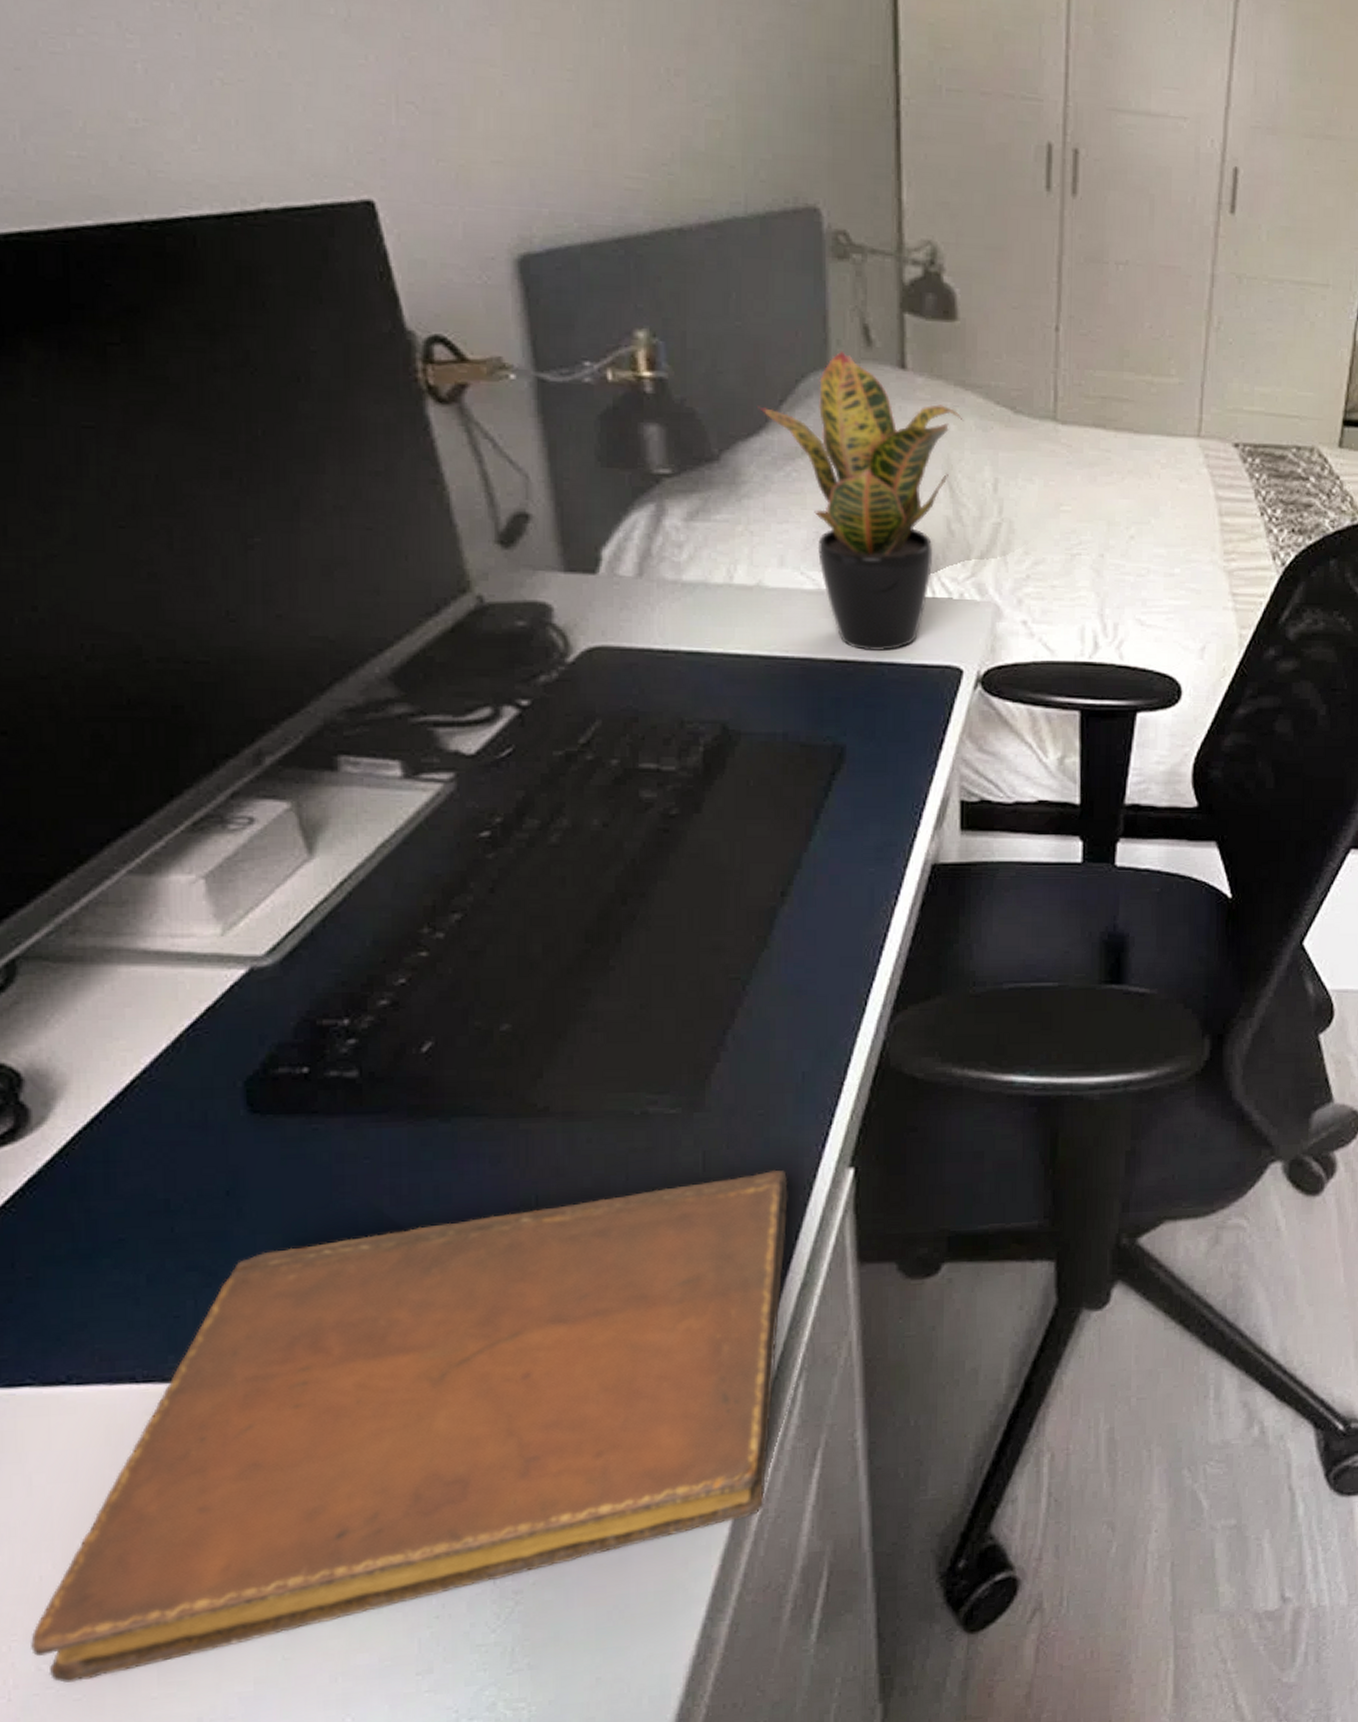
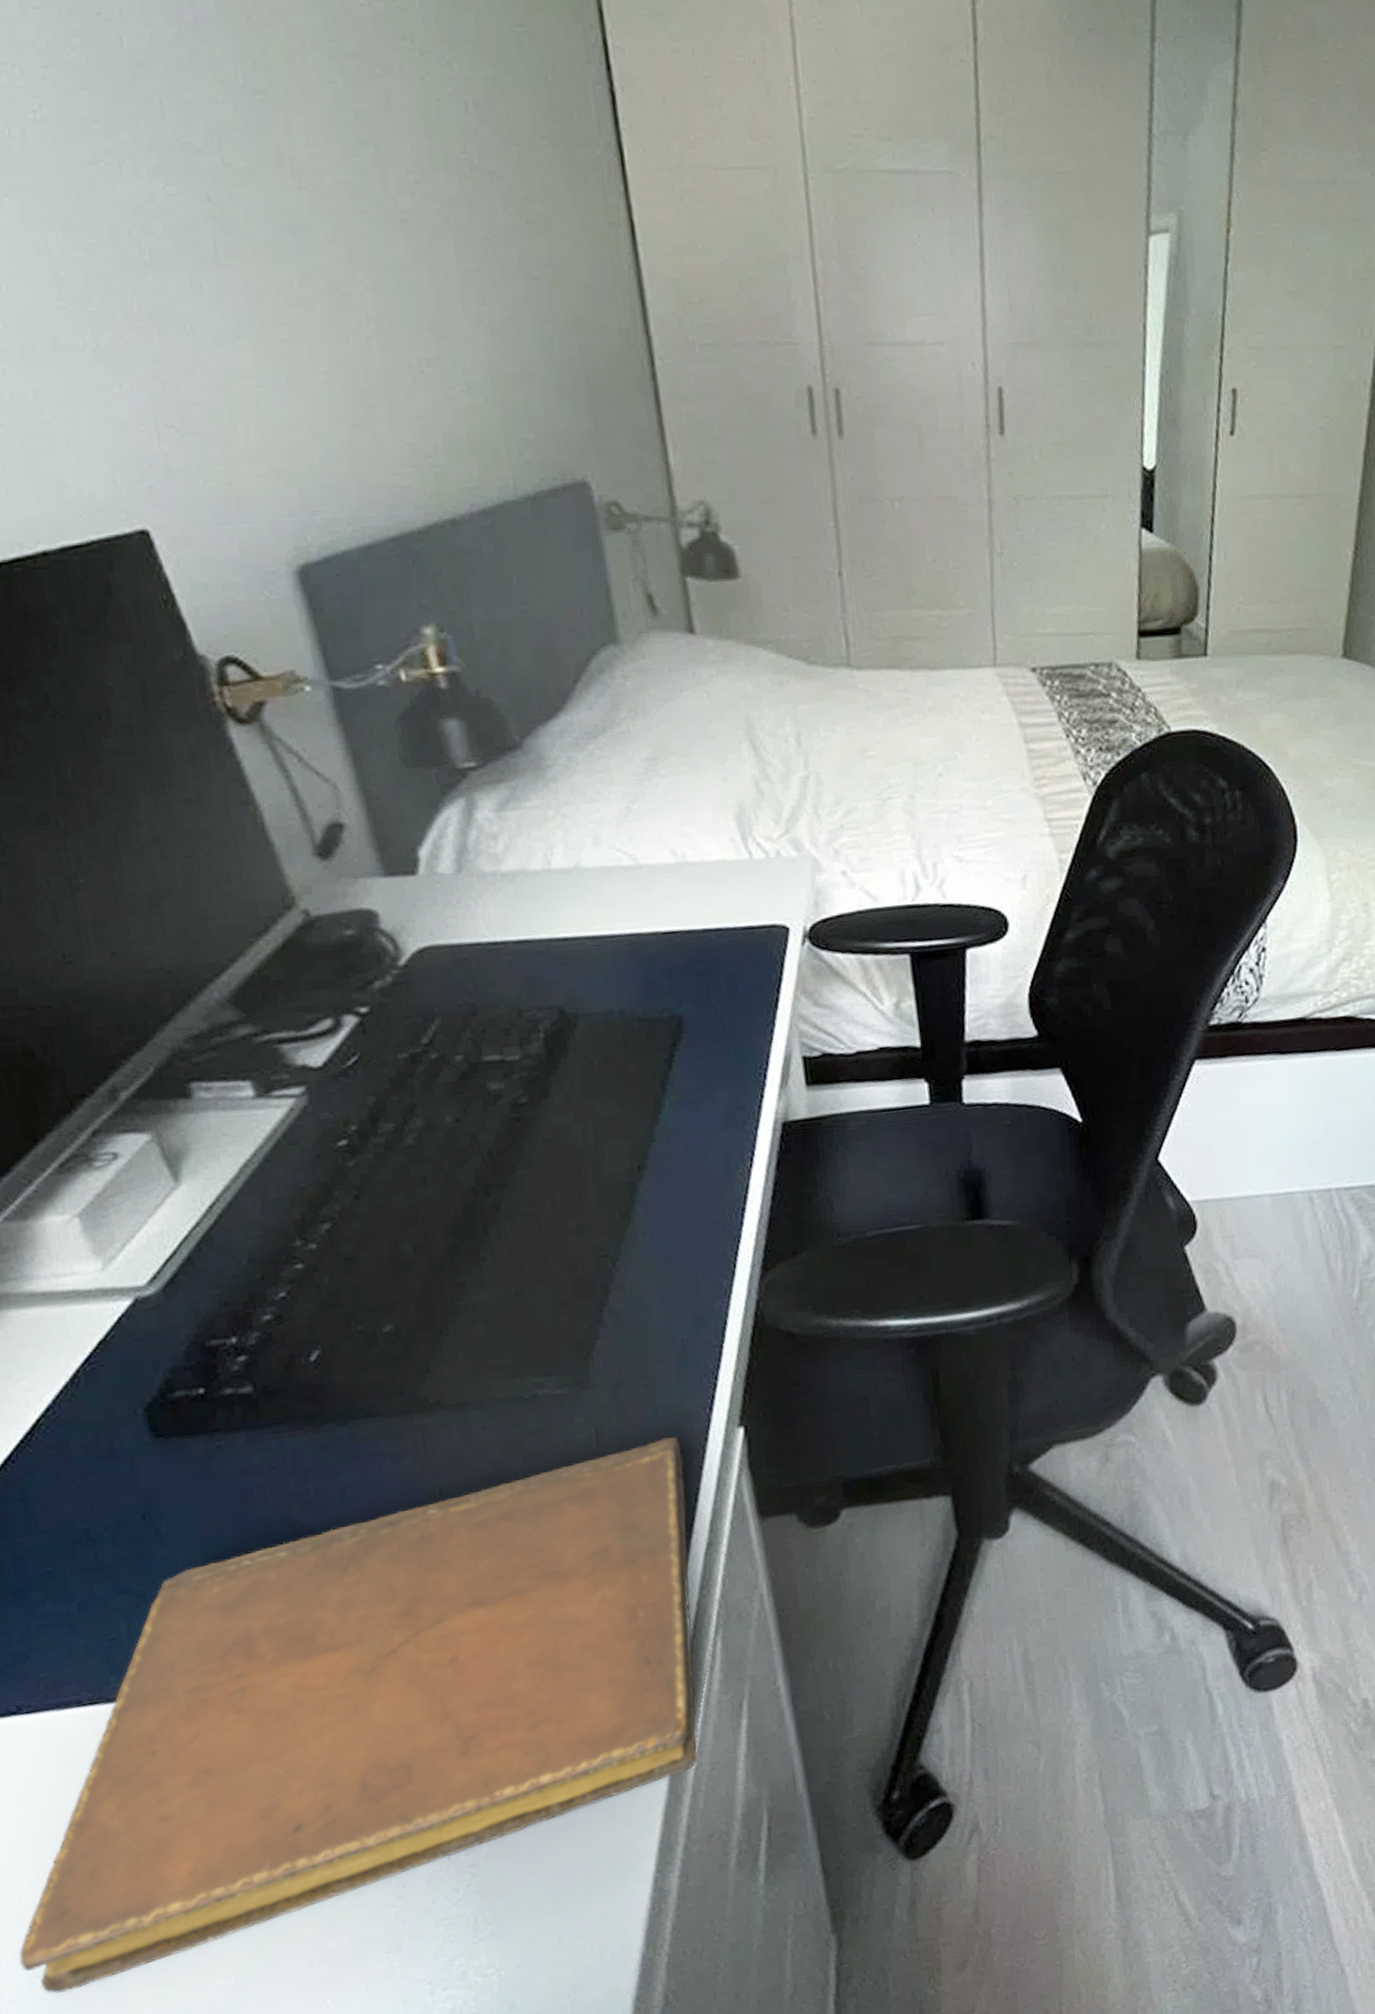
potted plant: present [758,351,963,652] -> none [553,623,758,920]

